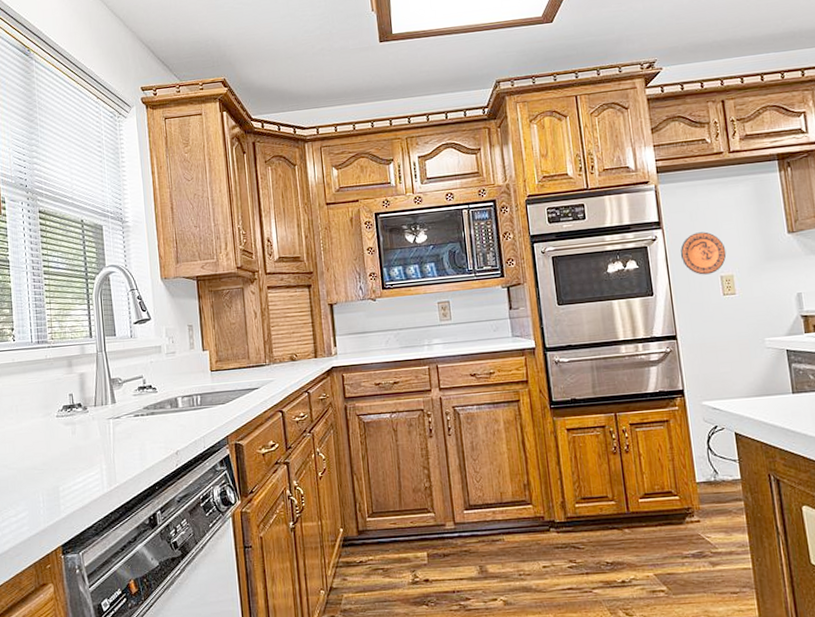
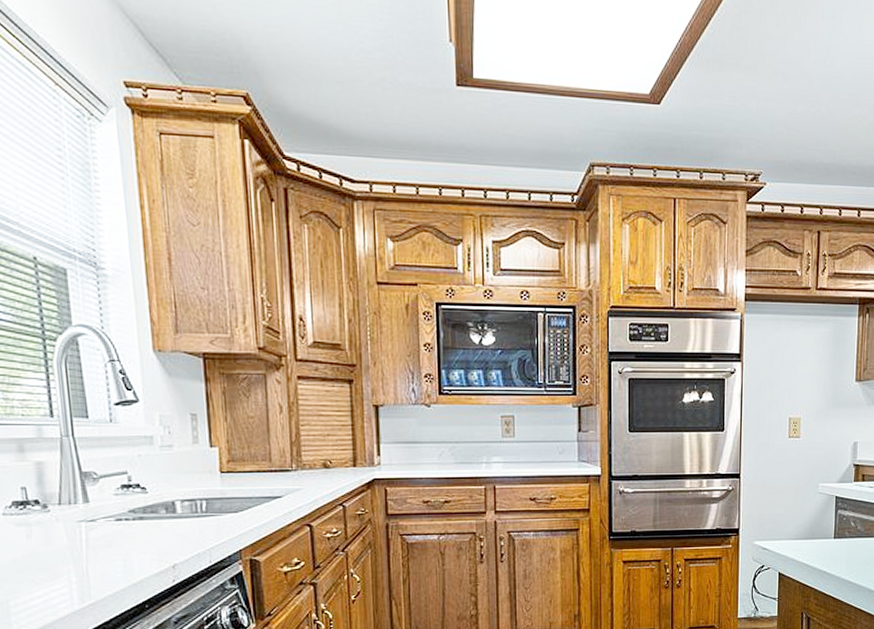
decorative plate: present [680,231,727,275] -> none [755,370,798,415]

